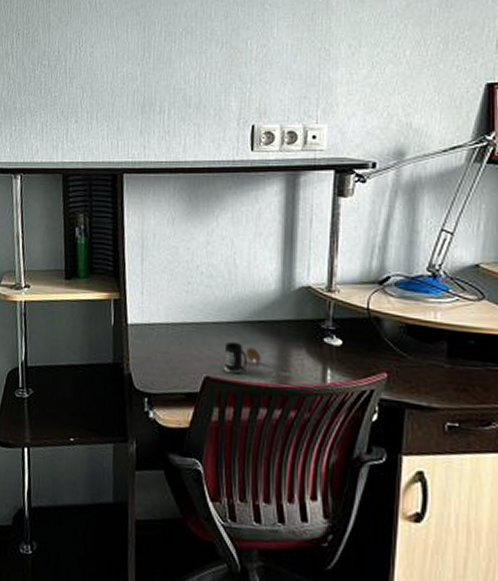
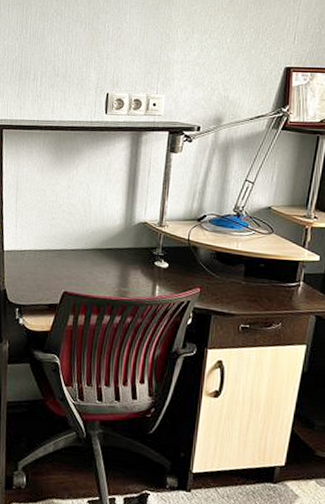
mug: present [223,341,262,374] -> none [78,264,107,289]

